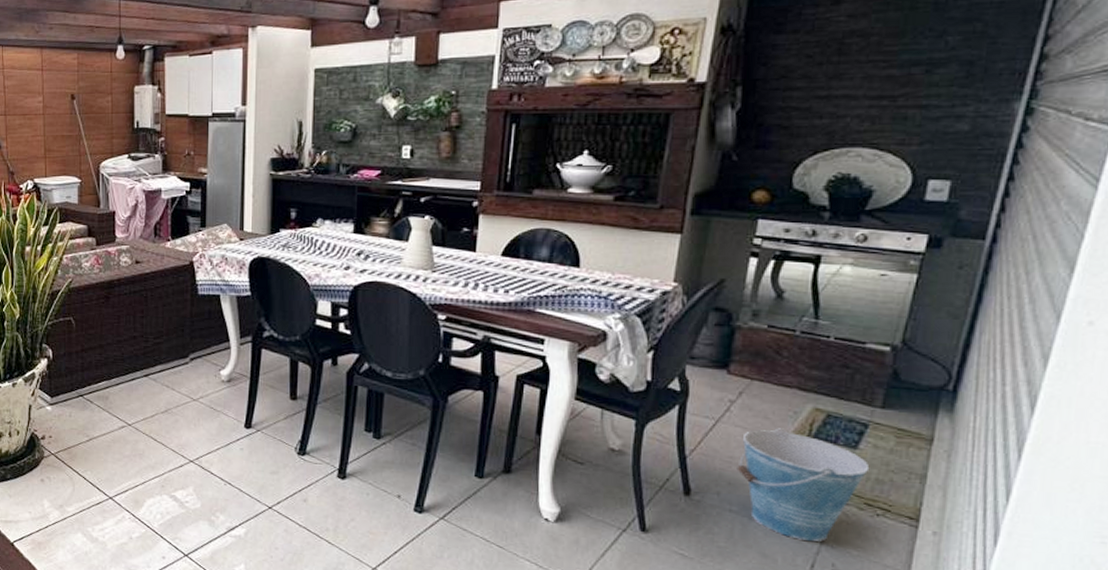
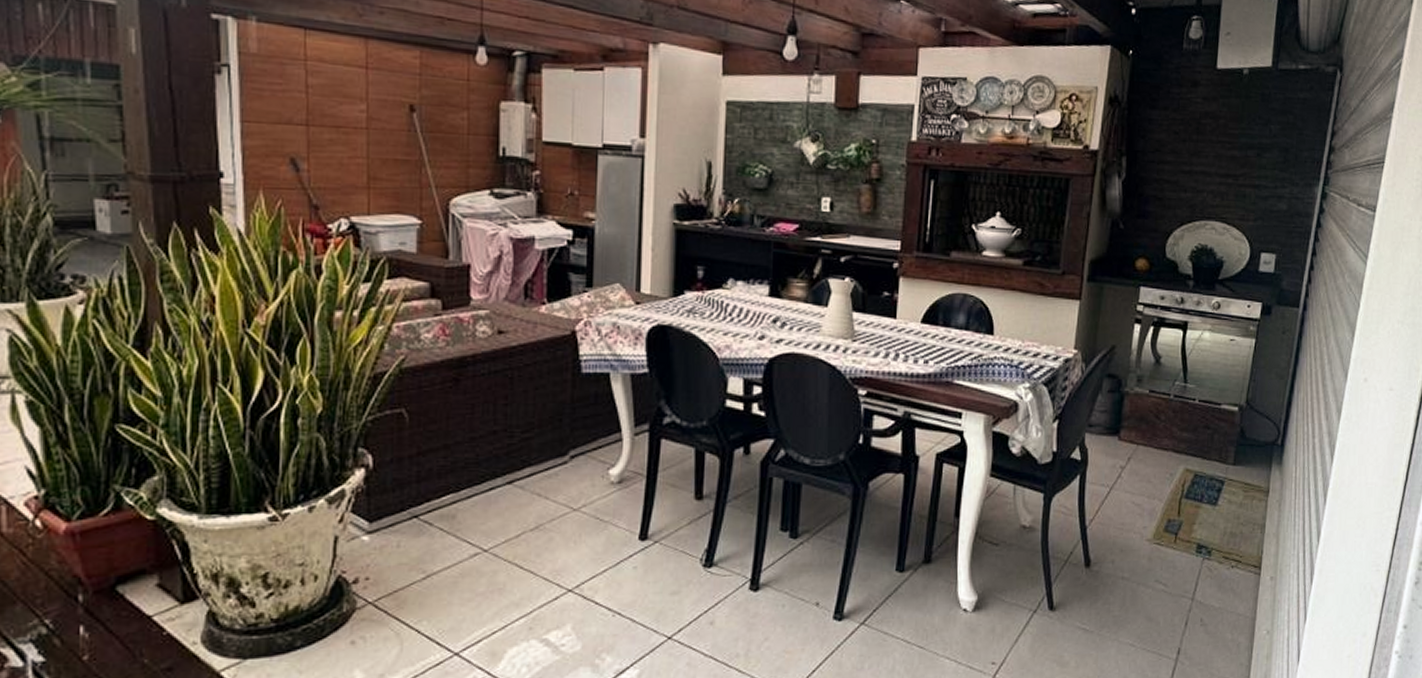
bucket: present [736,428,869,541] -> none [1127,491,1225,599]

